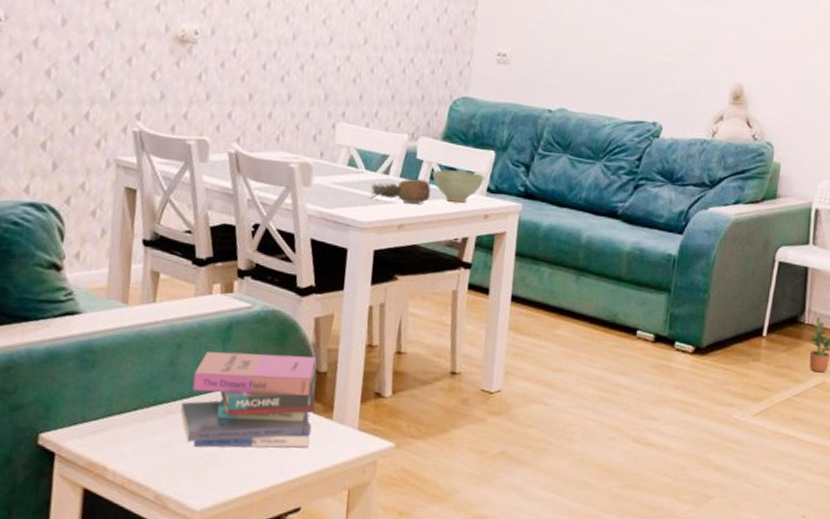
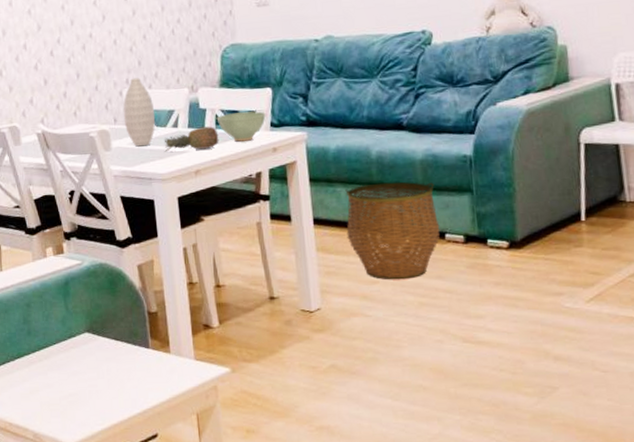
books: present [180,351,317,448] -> none [39,299,154,390]
vase: none [331,112,368,189] -> present [122,78,156,147]
basket: none [541,268,636,371] -> present [345,182,440,280]

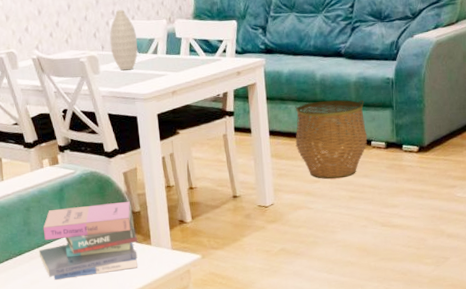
books: none [39,299,154,390] -> present [38,201,138,280]
fruit: present [164,126,219,152] -> none [145,53,193,75]
bowl: present [216,111,266,142] -> none [190,40,232,66]

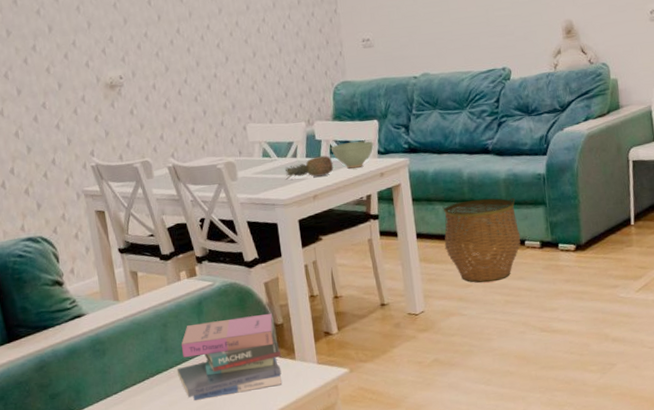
vase: present [109,10,138,71] -> none [246,113,277,176]
fruit: none [145,53,193,75] -> present [284,155,334,180]
bowl: none [190,40,232,66] -> present [330,141,374,169]

